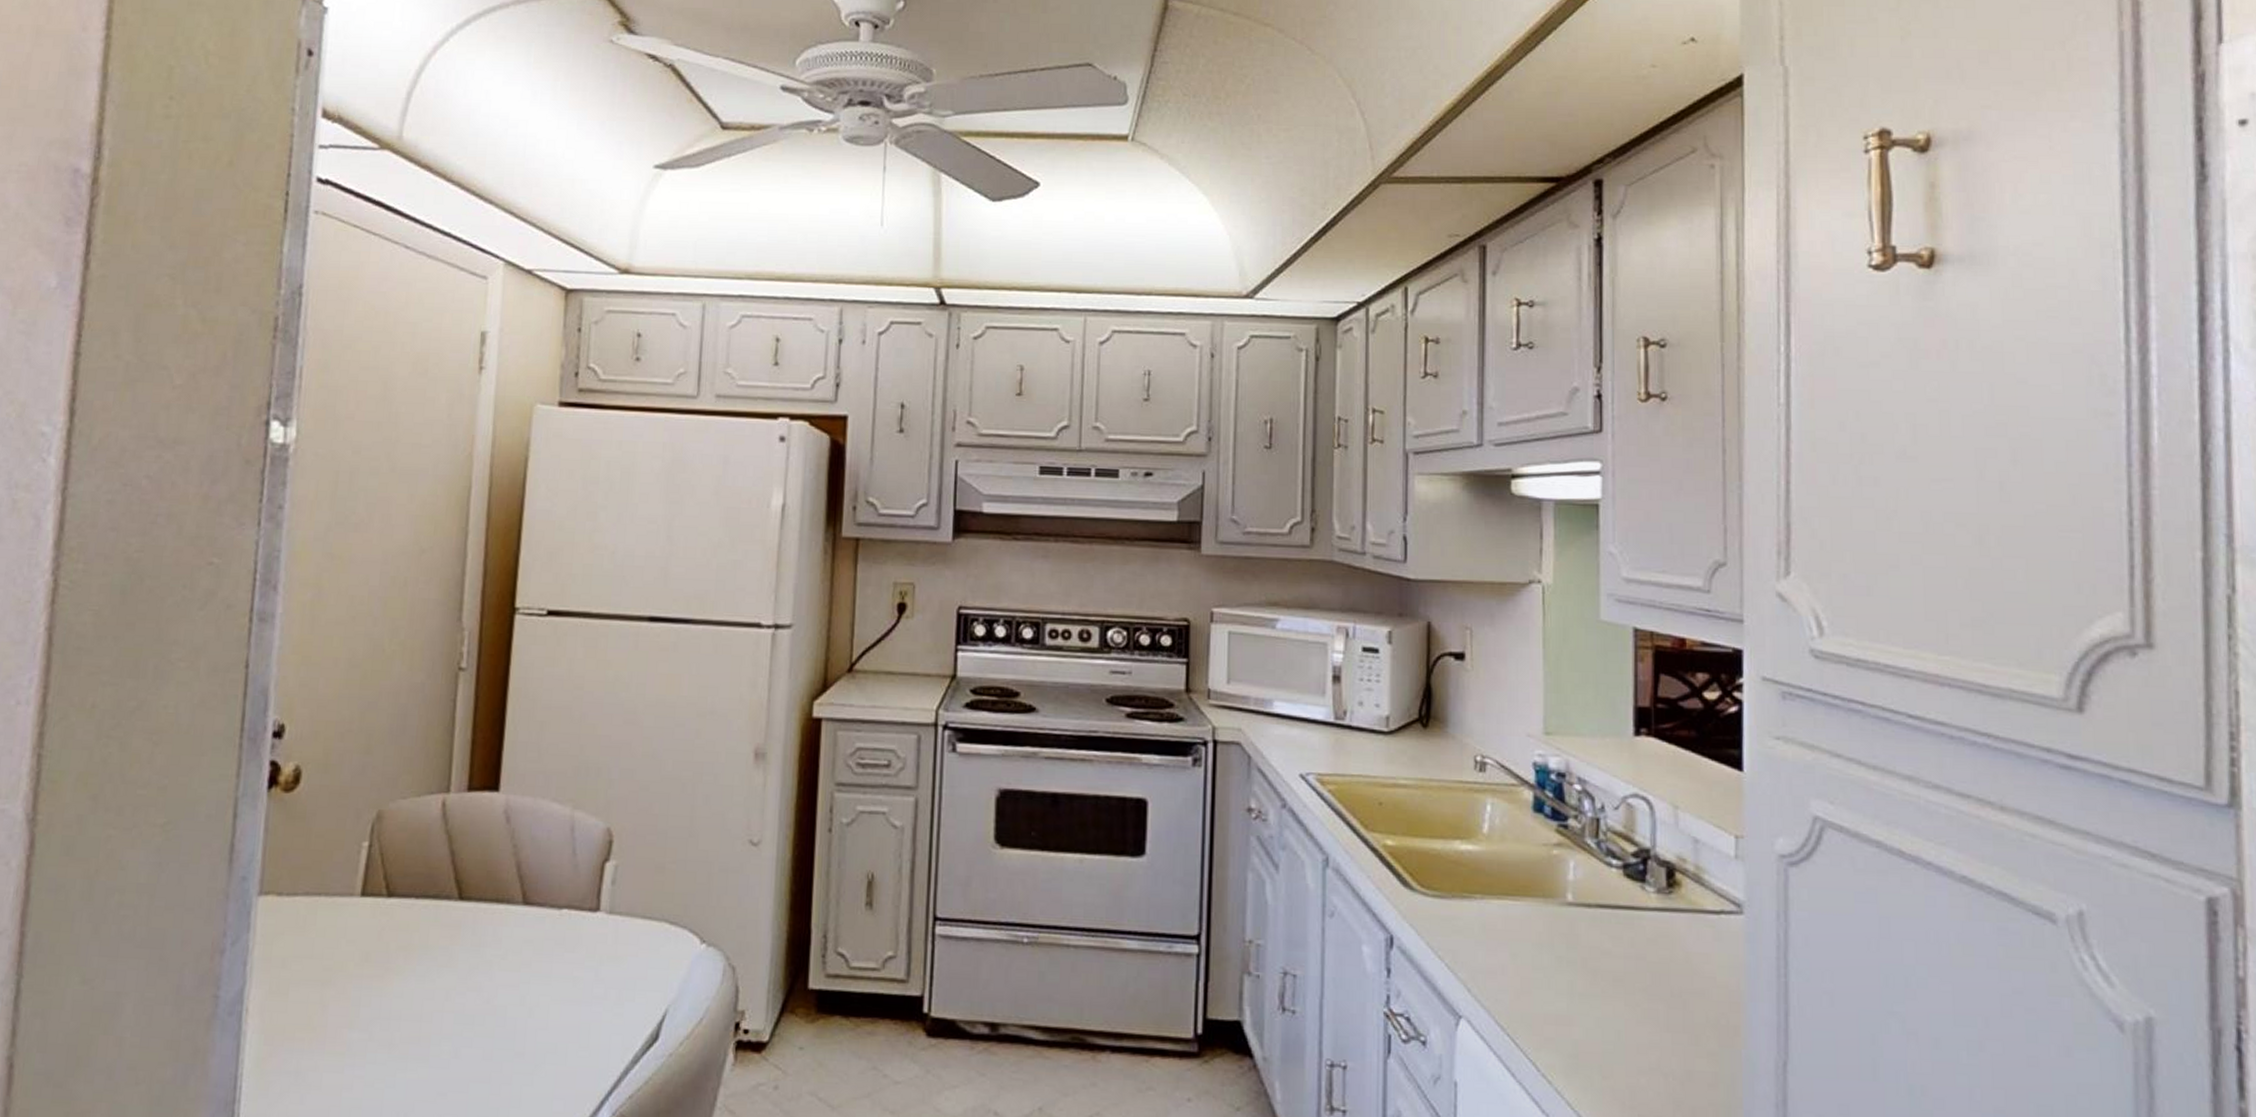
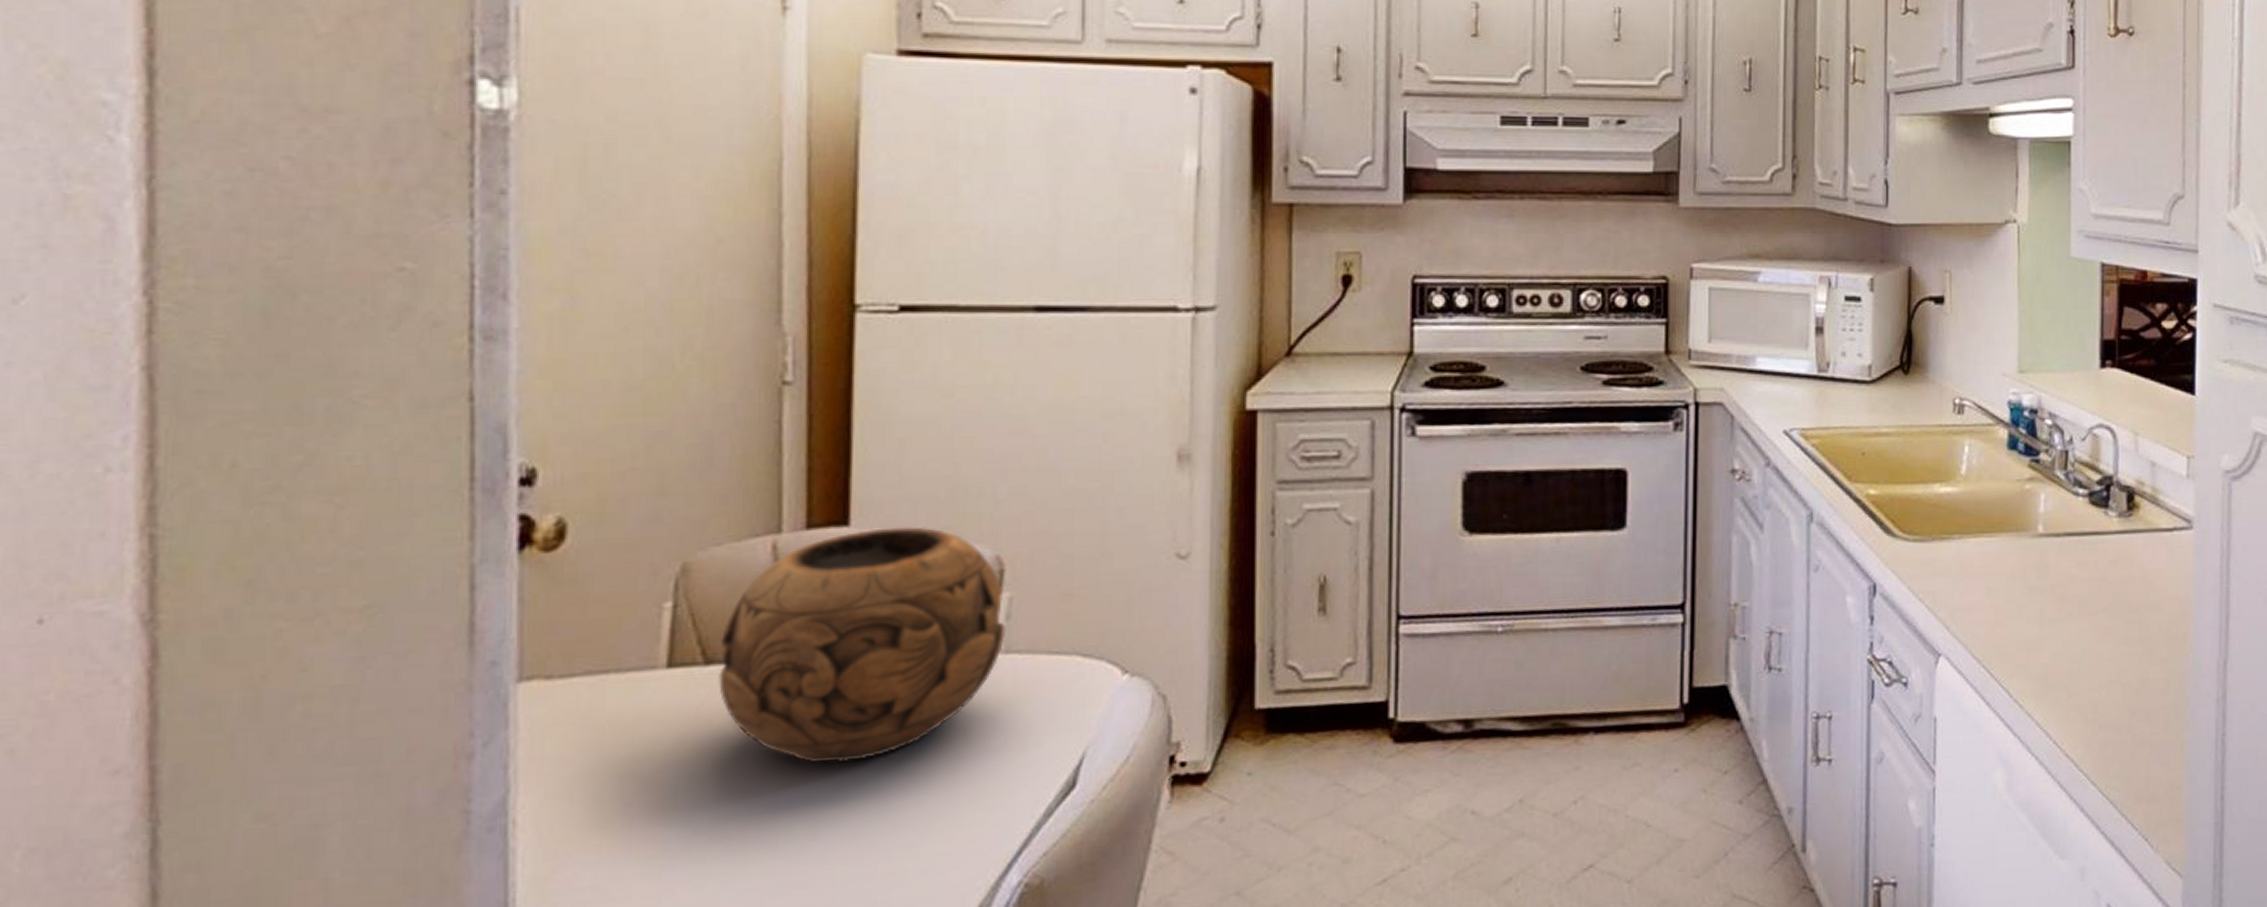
decorative bowl: none [396,795,611,994] -> present [719,527,1006,764]

